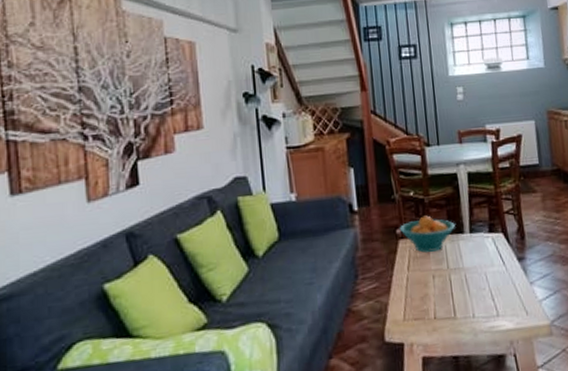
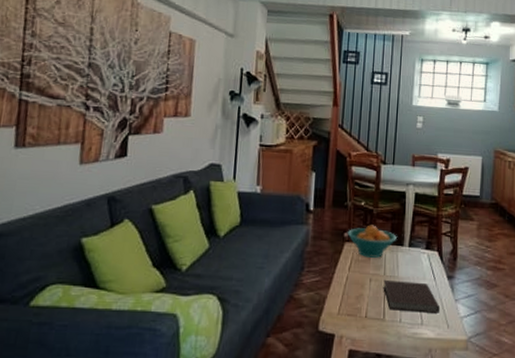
notebook: none [448,270,515,306] -> present [383,279,440,313]

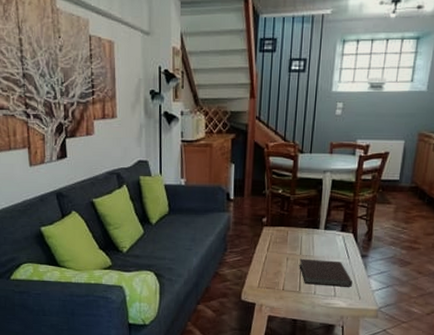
fruit bowl: present [347,224,397,258] -> none [265,210,313,240]

